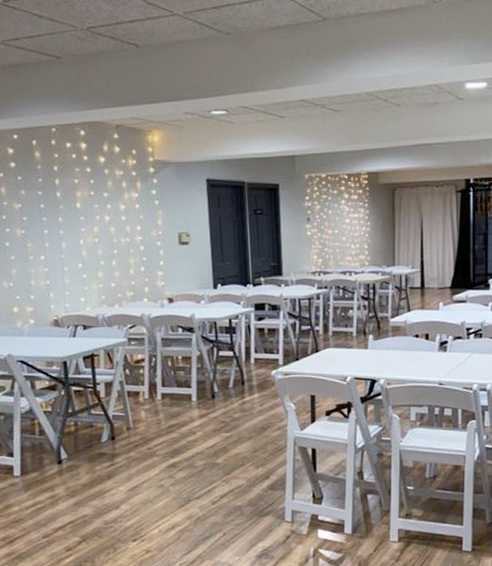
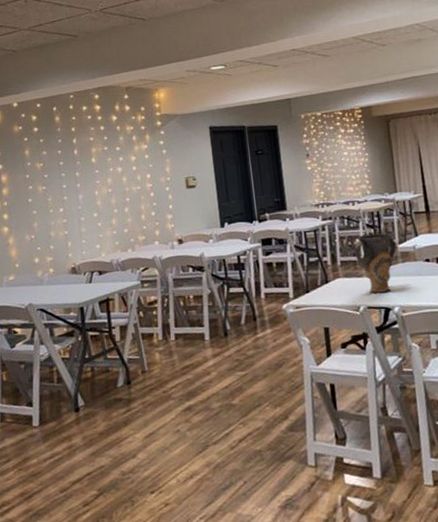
vase: none [346,305,388,365] -> present [354,233,396,293]

